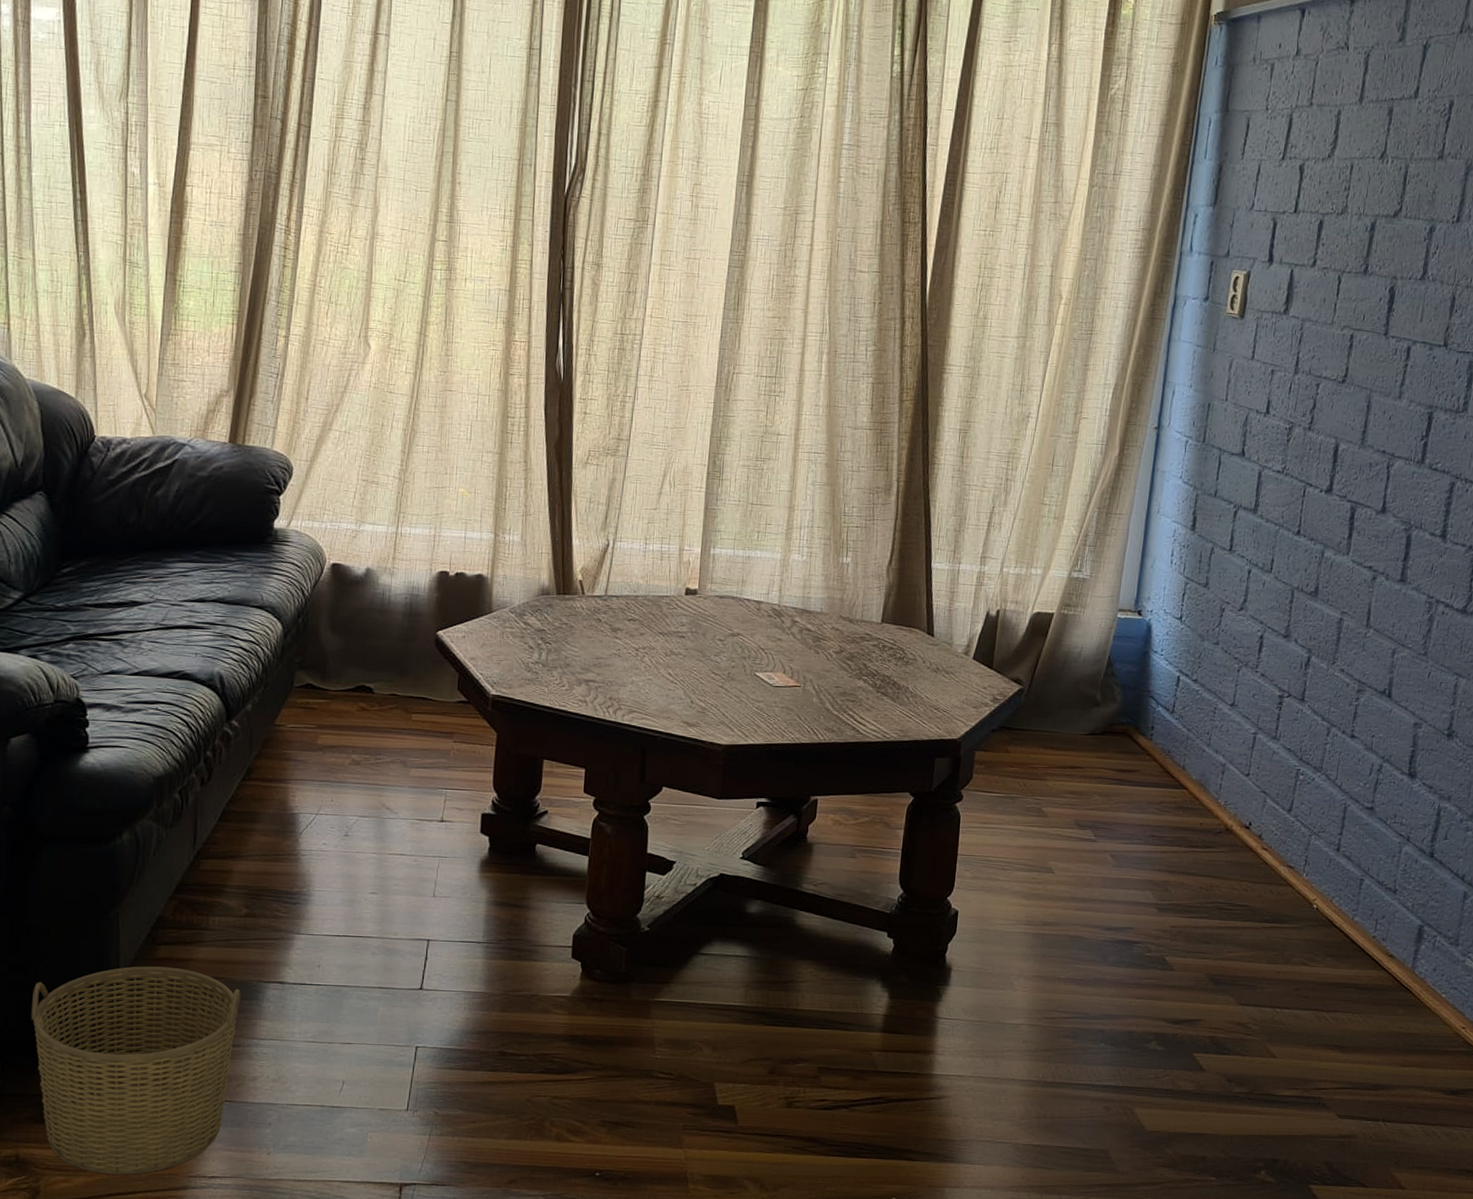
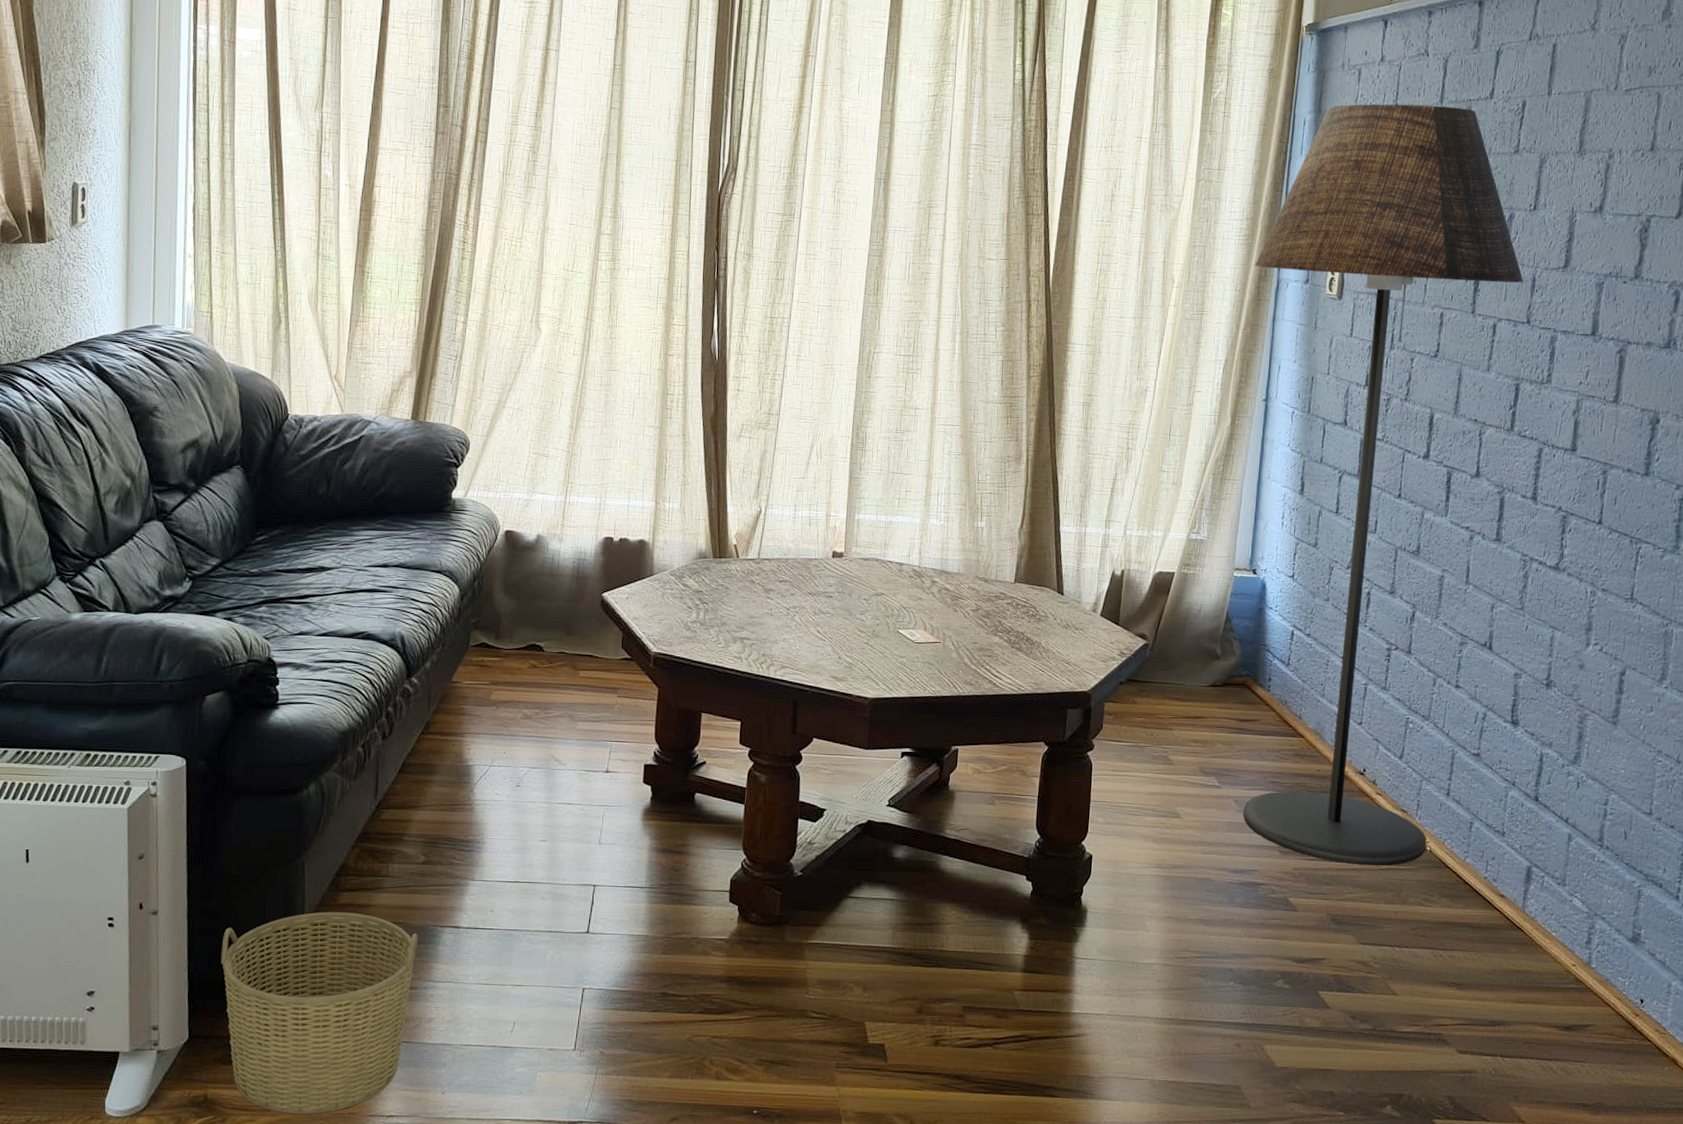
floor lamp: none [1119,102,1443,924] -> present [1243,104,1524,866]

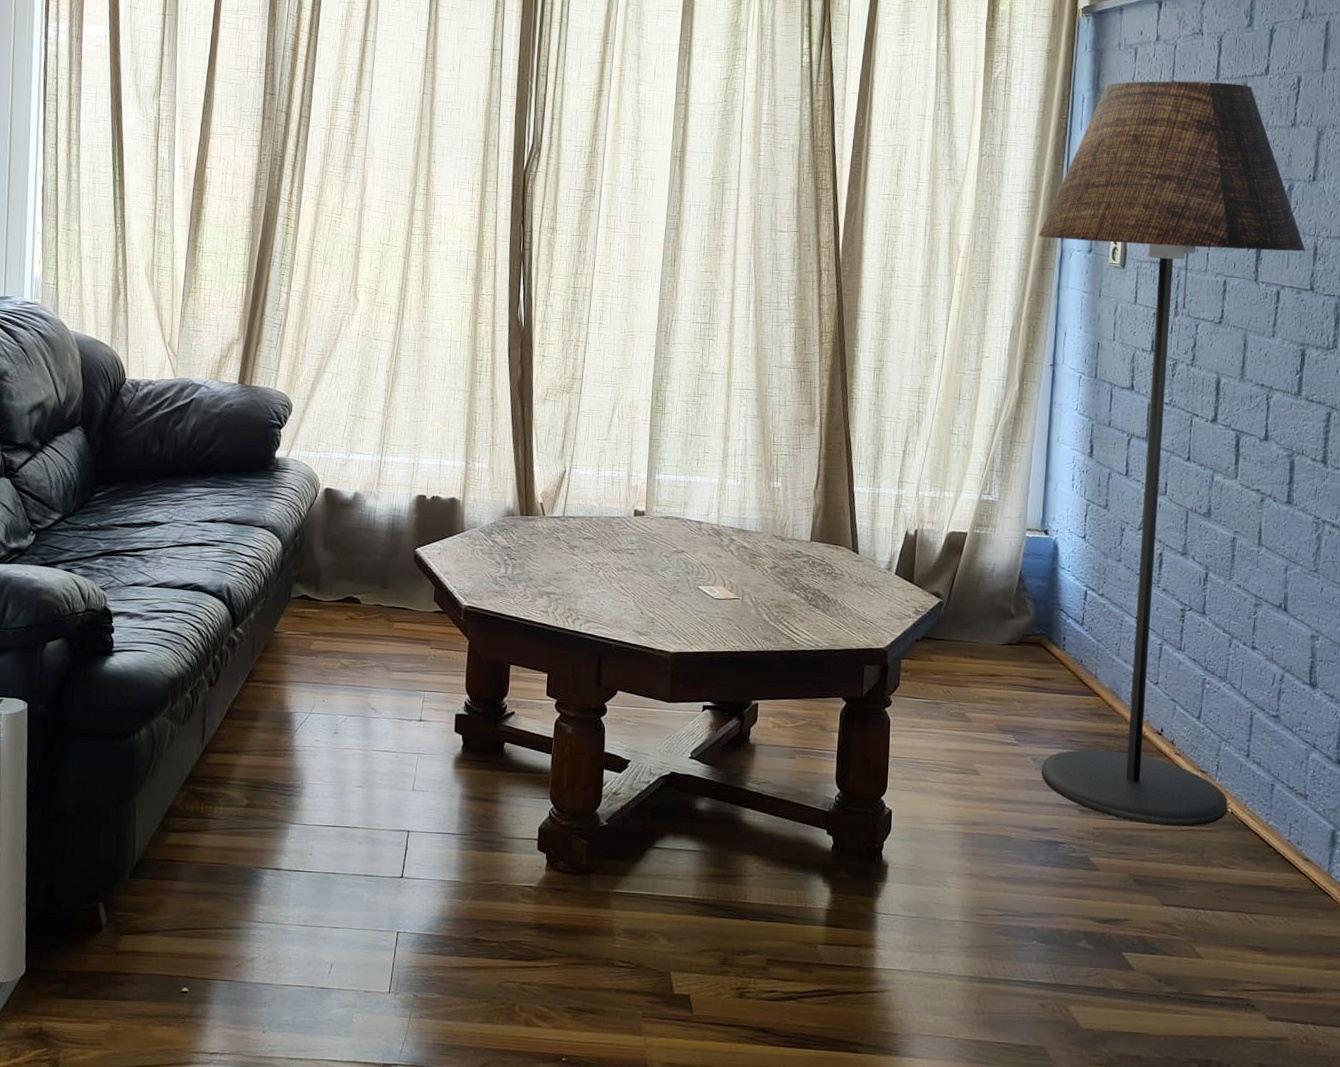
basket: present [220,912,418,1115] -> none [56,851,241,1050]

